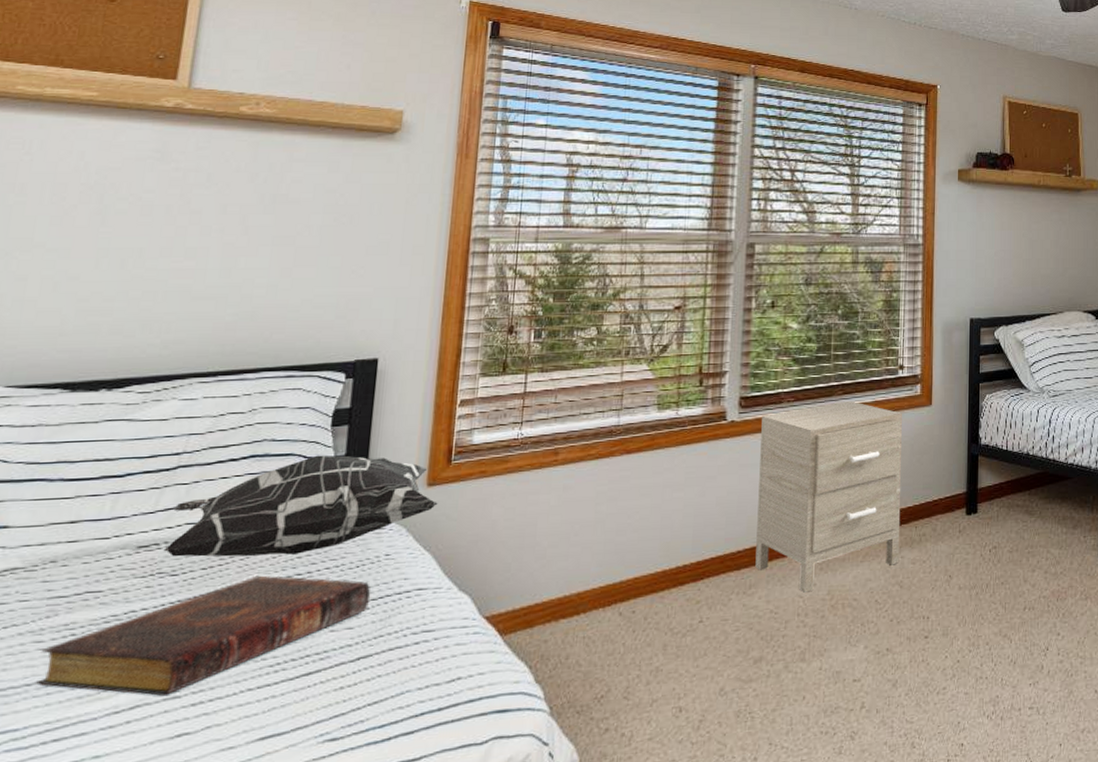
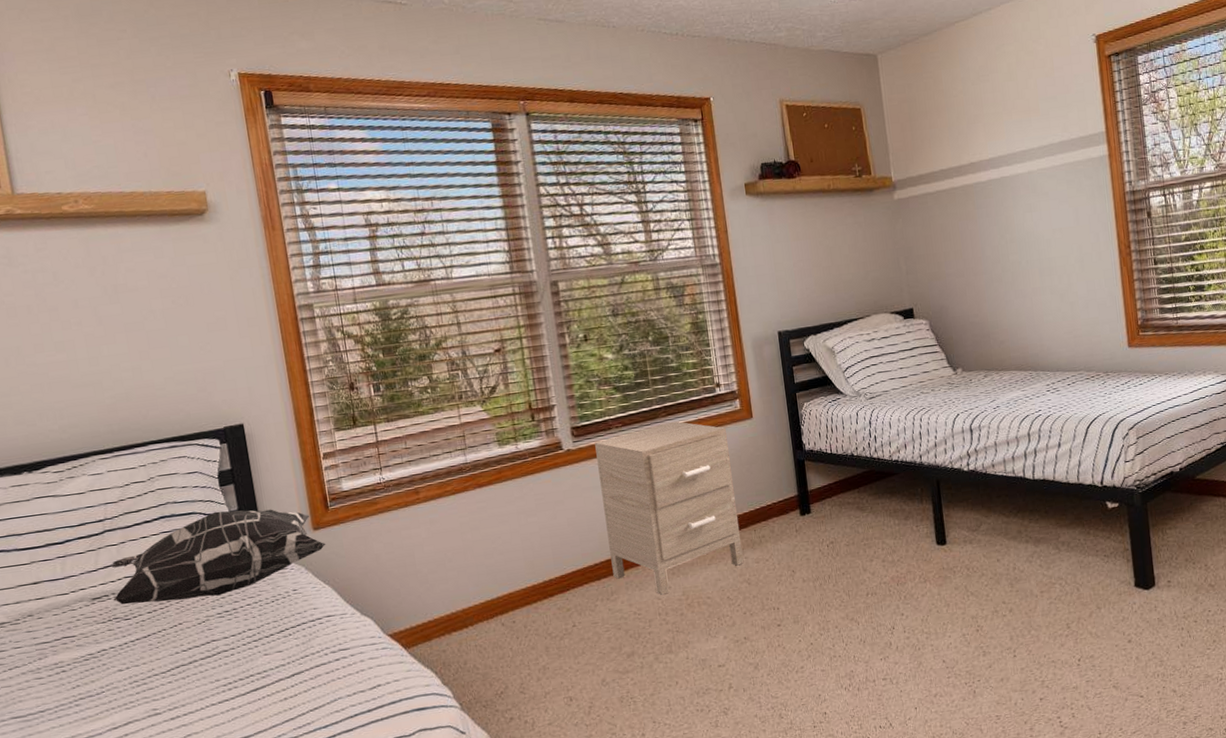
book: present [36,575,371,696] -> none [43,613,291,714]

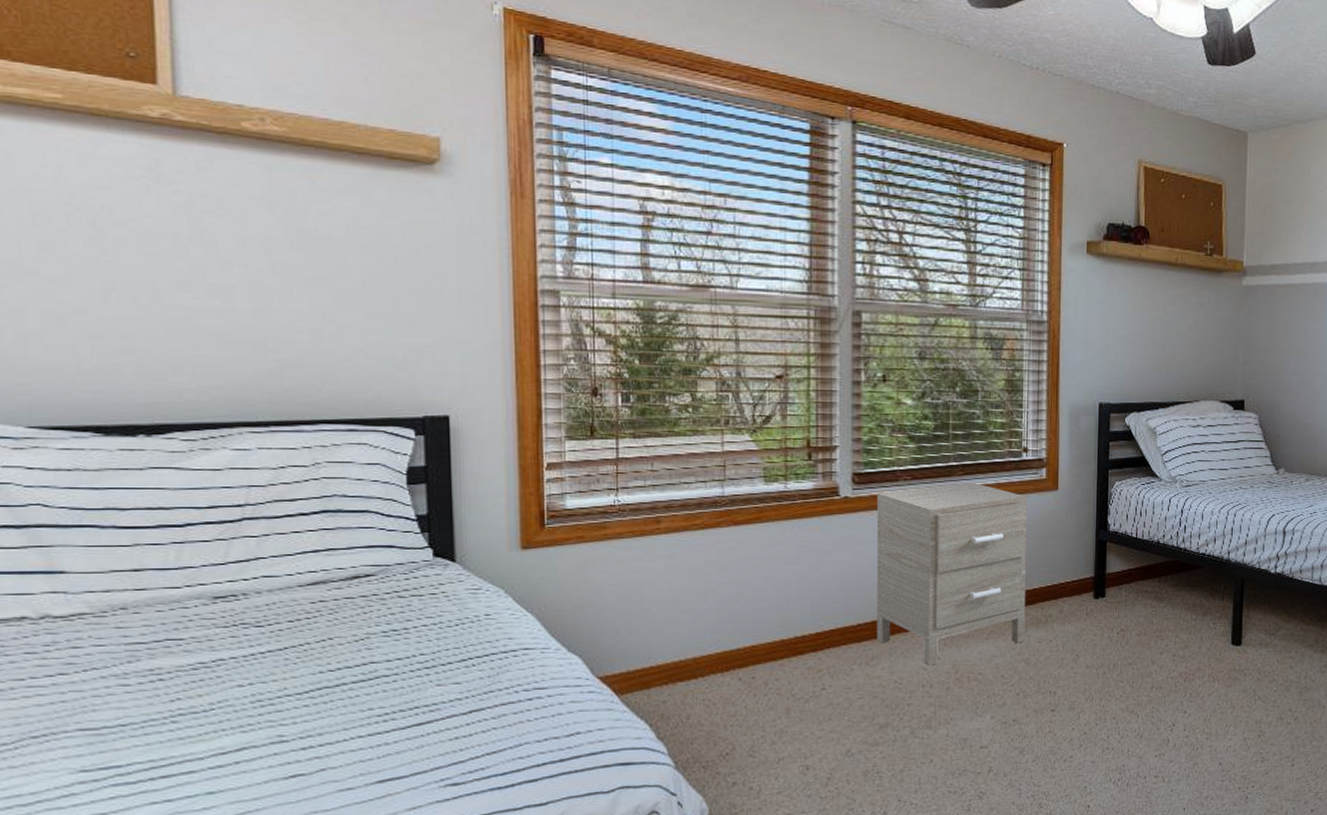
decorative pillow: present [111,509,326,605] -> none [243,513,535,611]

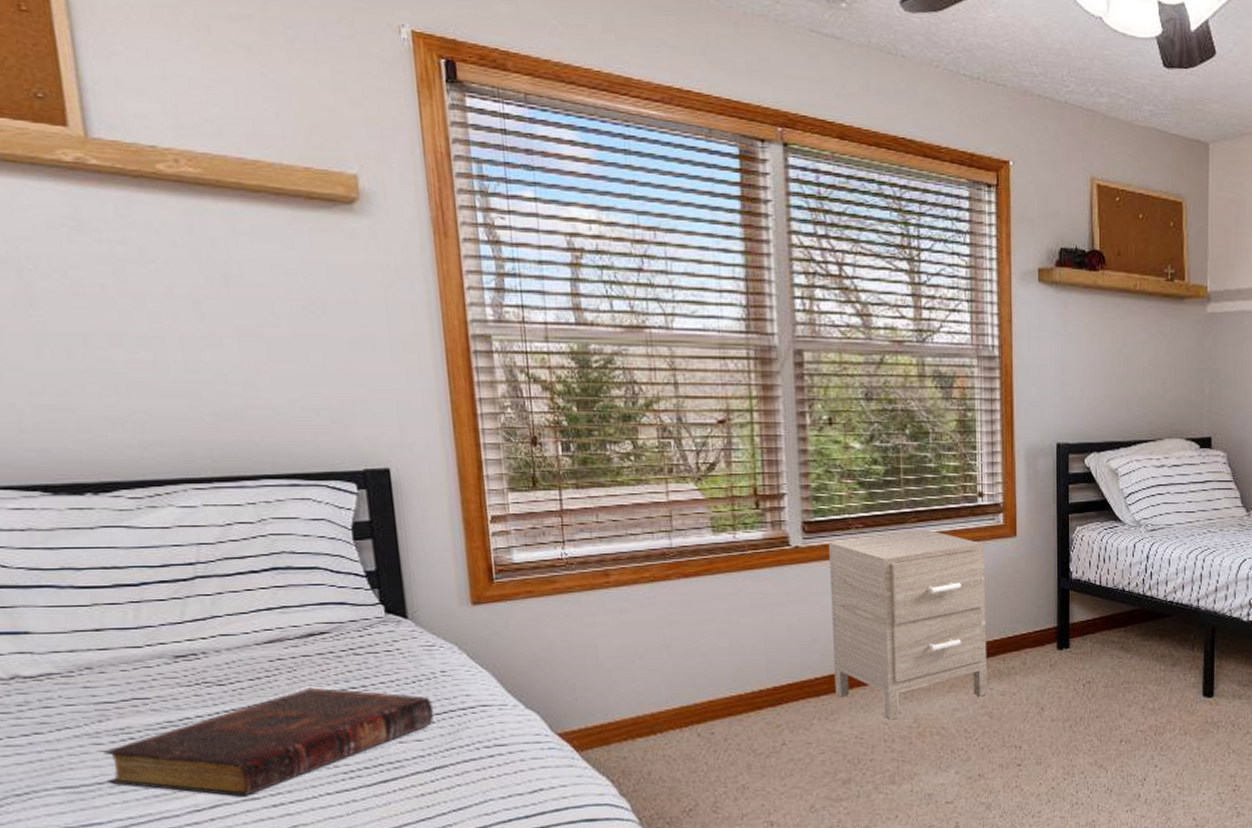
book: none [129,629,475,739] -> present [103,687,435,797]

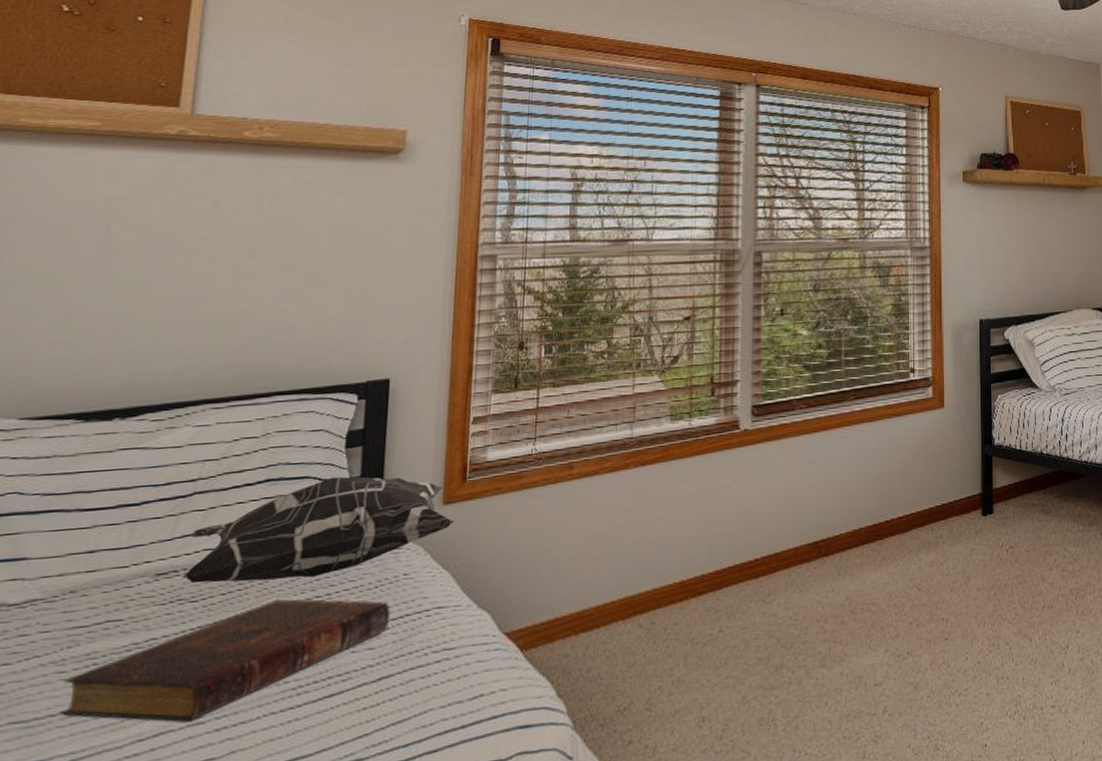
decorative pillow: none [202,569,487,669] -> present [182,476,454,584]
nightstand: present [829,529,988,720] -> none [773,405,917,599]

